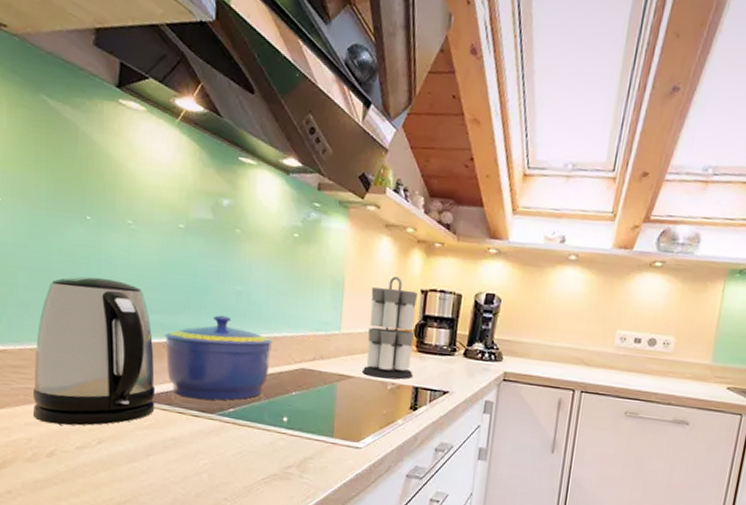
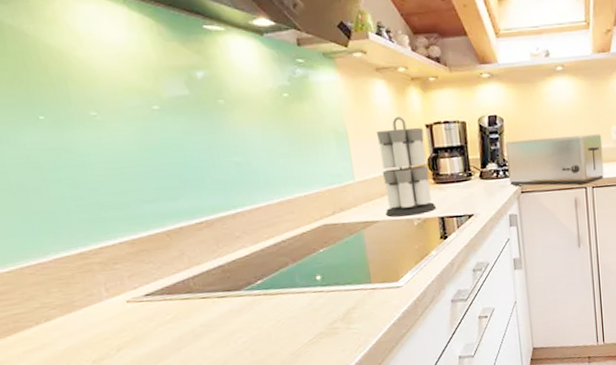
kettle: present [32,276,156,426] -> none [10,178,175,346]
cooking pot: present [164,315,273,401] -> none [165,190,290,282]
toaster: none [493,324,604,388] -> present [506,134,604,186]

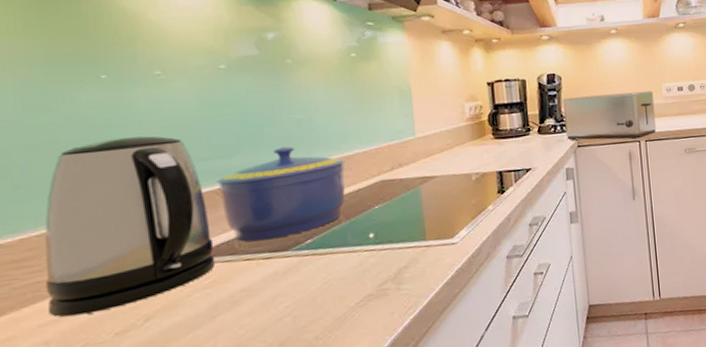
kettle: none [10,178,175,346] -> present [44,136,216,317]
cooking pot: none [165,190,290,282] -> present [216,146,345,242]
spice rack: present [376,117,435,217] -> none [439,75,494,172]

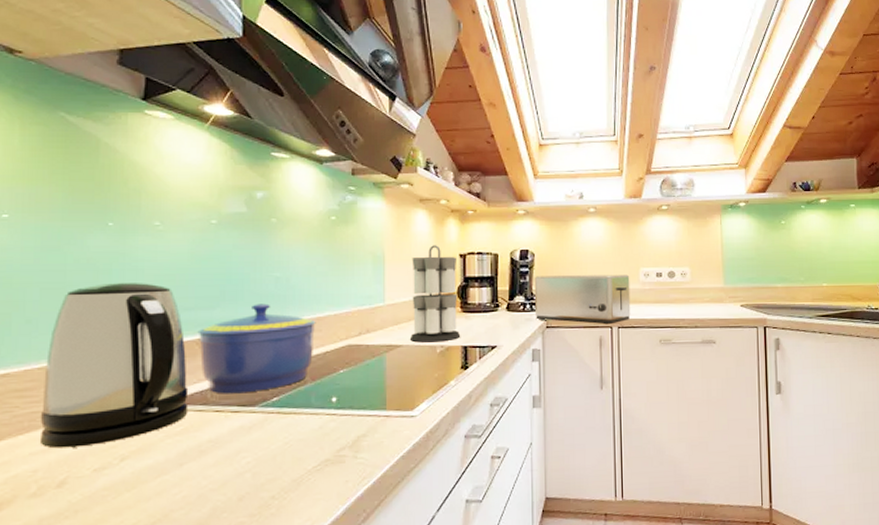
spice rack: none [439,75,494,172] -> present [410,245,460,343]

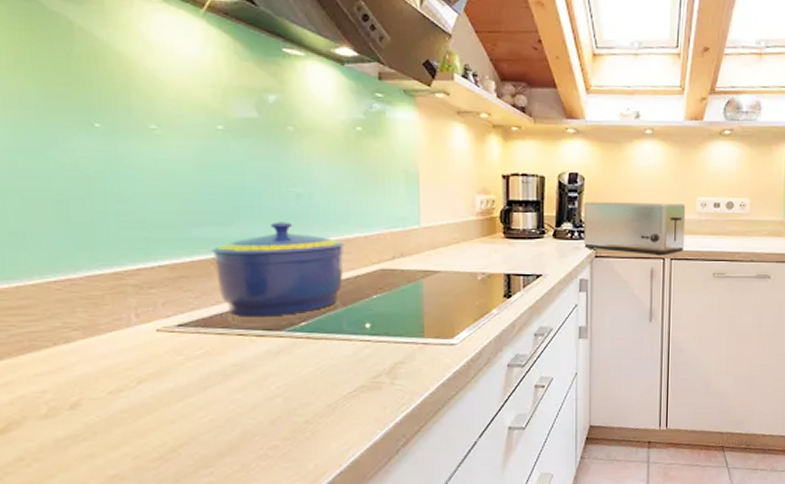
kettle: present [40,282,189,449] -> none [40,192,209,370]
spice rack: present [410,245,460,343] -> none [449,164,502,269]

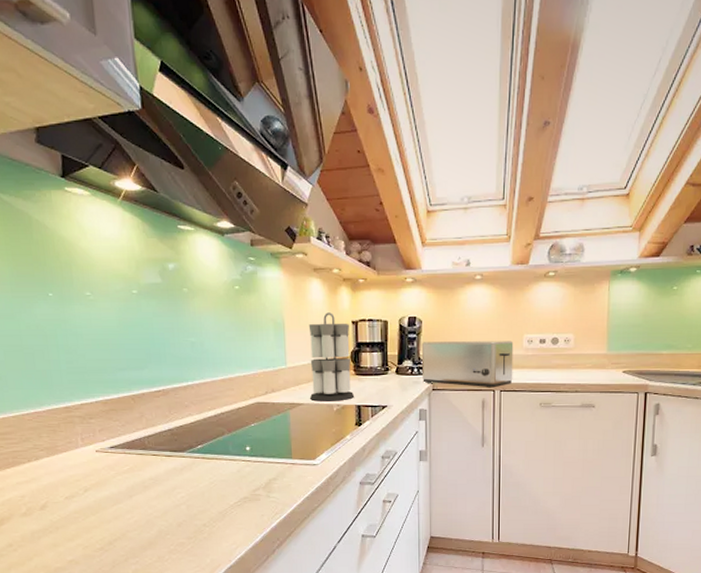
cooking pot: present [211,222,345,317] -> none [131,365,229,441]
spice rack: none [449,164,502,269] -> present [308,313,354,402]

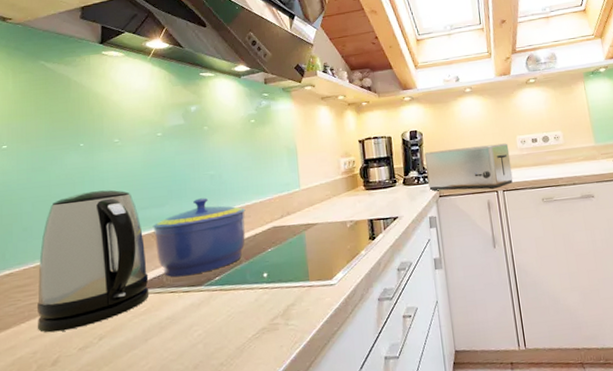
kettle: none [17,345,132,480] -> present [36,190,149,333]
cooking pot: none [131,365,229,441] -> present [152,198,246,277]
spice rack: present [308,313,354,402] -> none [319,134,365,220]

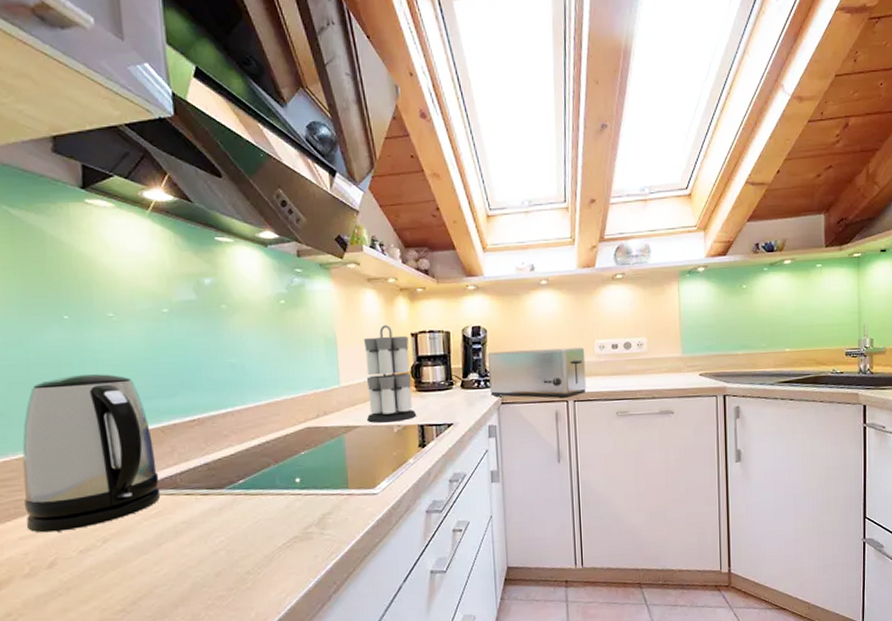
cooking pot: present [152,198,246,277] -> none [161,390,274,478]
spice rack: none [319,134,365,220] -> present [363,325,416,423]

